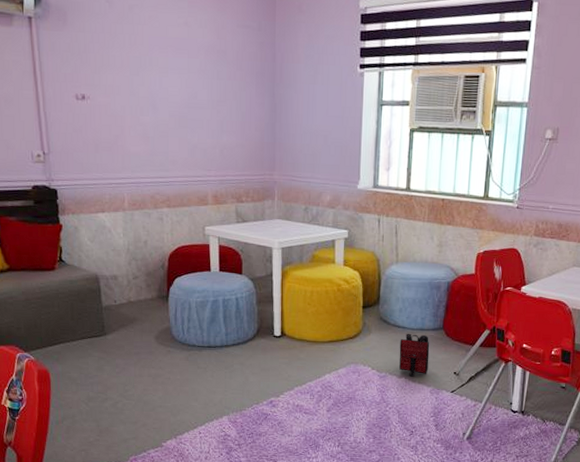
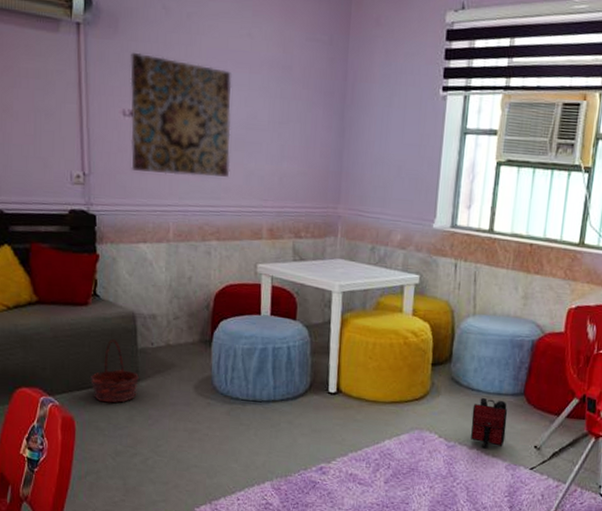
basket: none [61,299,106,356] -> present [90,339,140,403]
wall art: none [80,42,176,152] -> present [130,52,232,177]

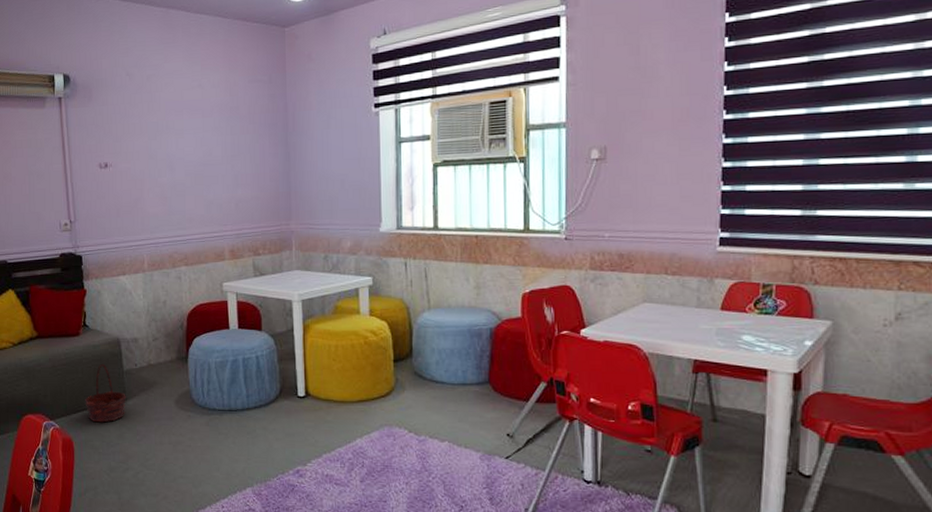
wall art: present [130,52,232,177] -> none [103,114,192,213]
backpack: present [471,398,508,449] -> none [439,390,476,441]

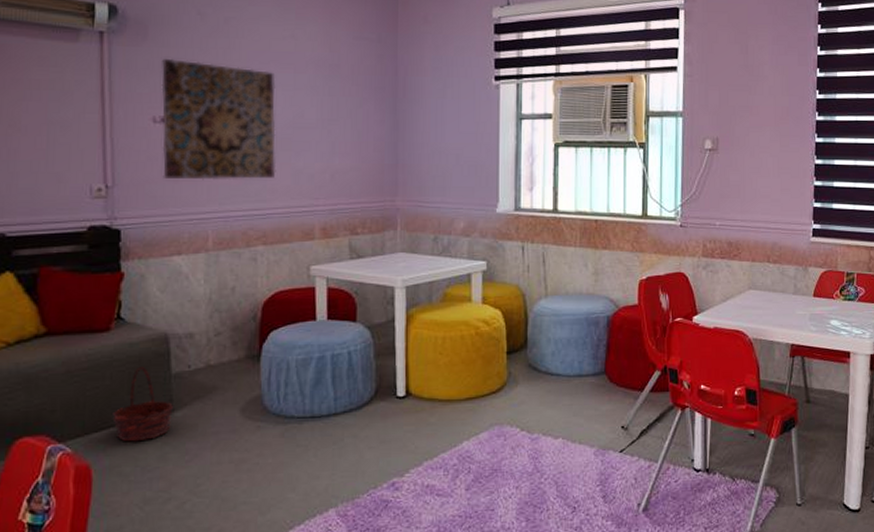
wall art: none [103,114,192,213] -> present [161,58,276,180]

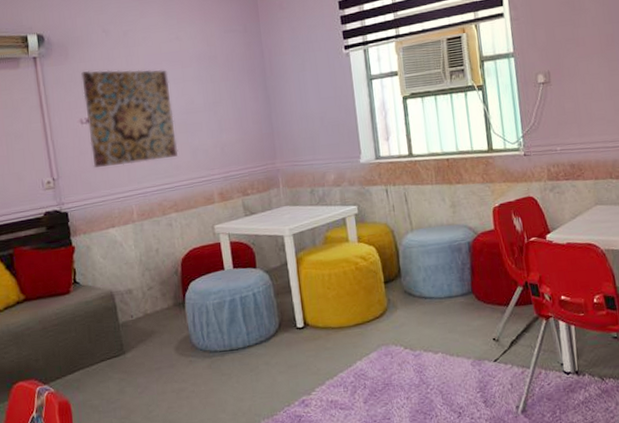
basket: present [112,367,174,442] -> none [80,320,125,381]

